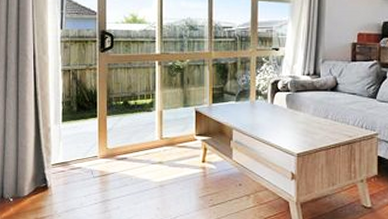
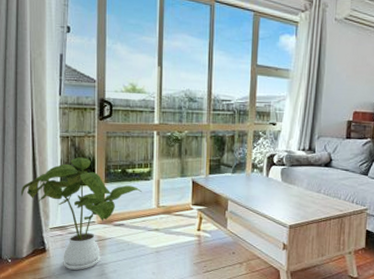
house plant: none [22,90,144,207] -> present [20,157,142,270]

